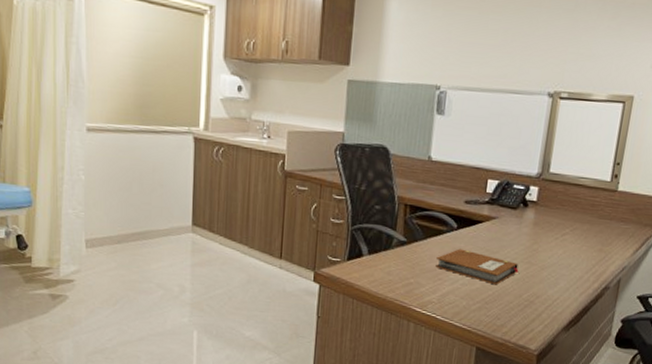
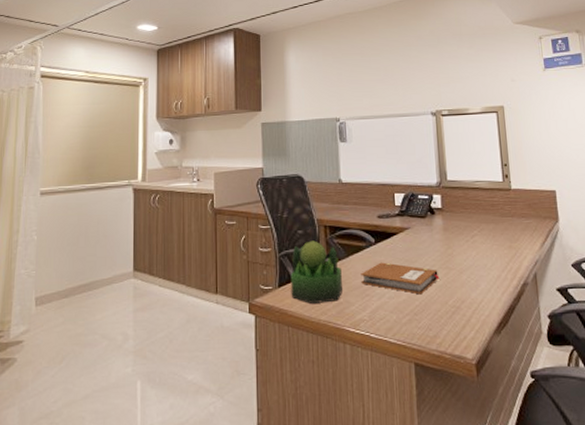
plant: none [359,218,417,281] -> present [290,240,342,303]

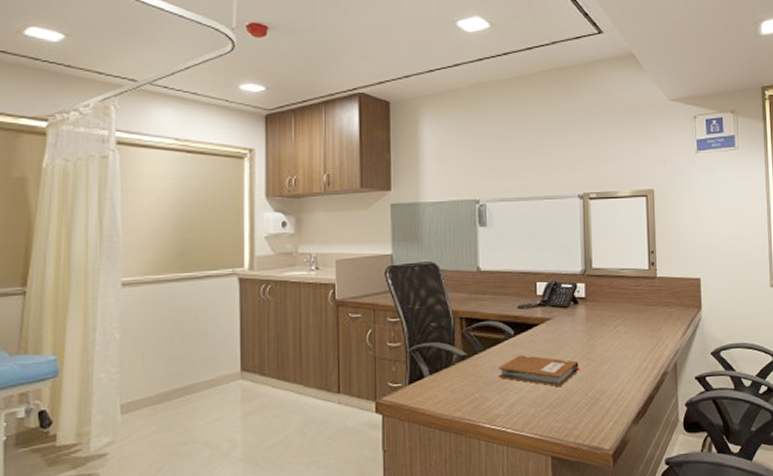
plant: present [290,240,342,303] -> none [422,333,478,400]

